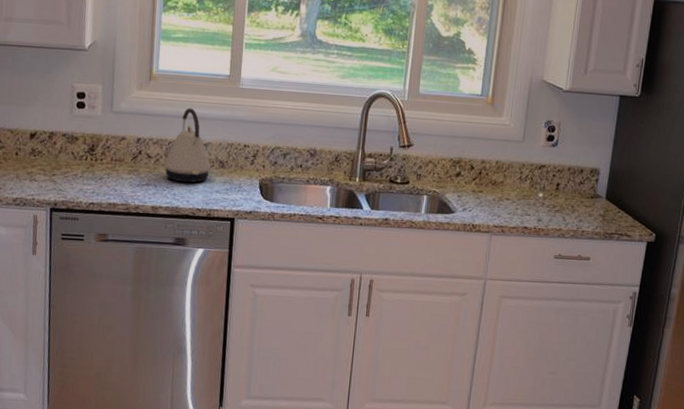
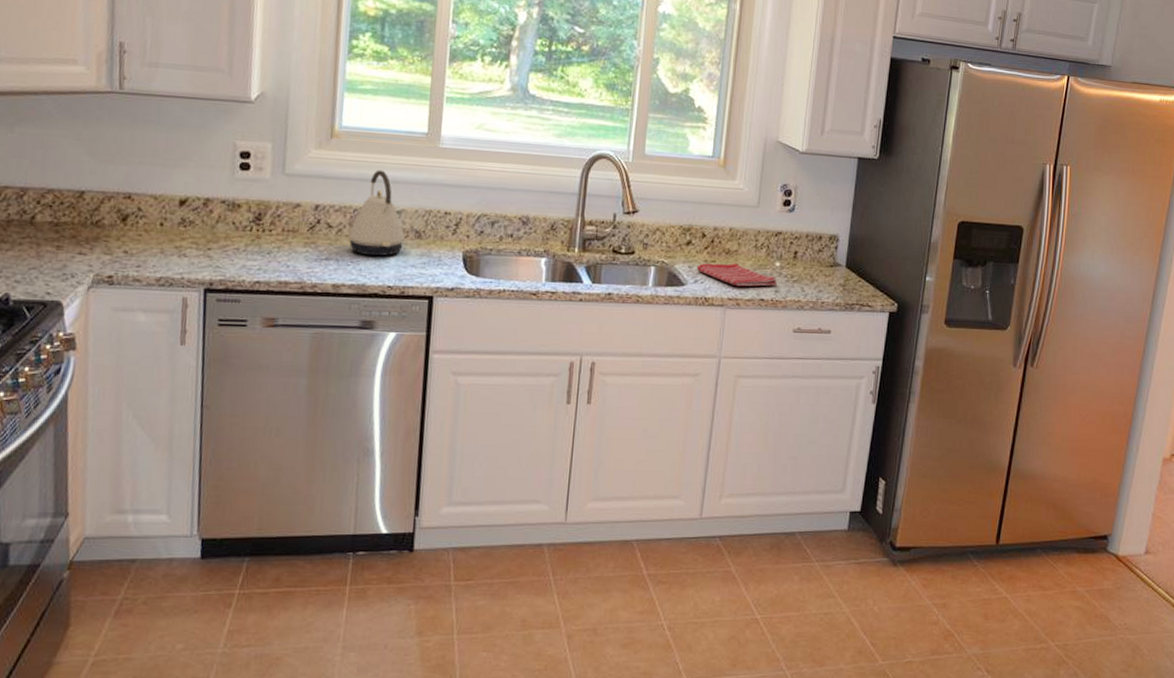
dish towel: none [466,193,540,216] -> present [697,263,777,287]

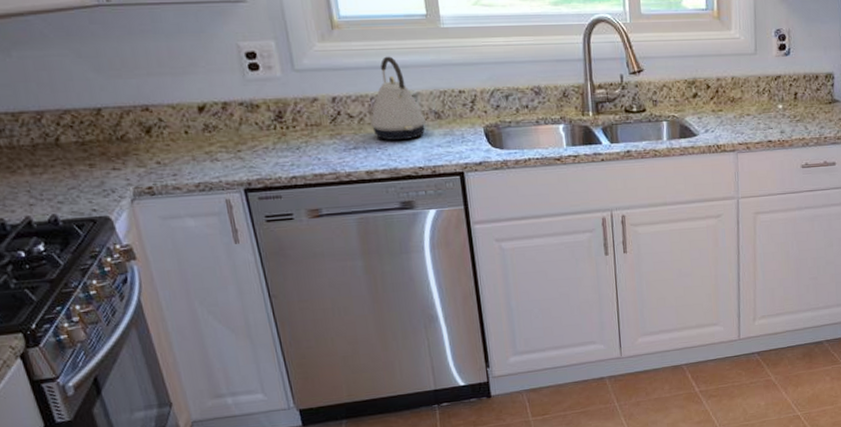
dish towel: present [697,263,777,287] -> none [706,109,782,132]

